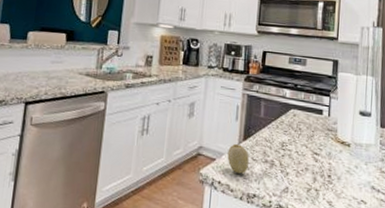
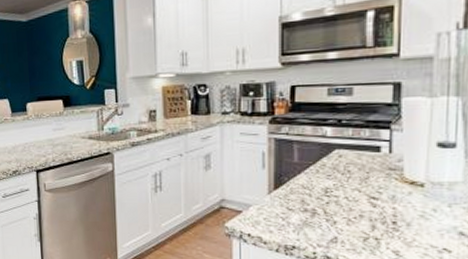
fruit: present [227,143,249,174] -> none [256,193,283,225]

